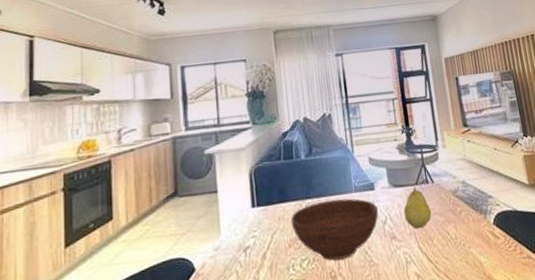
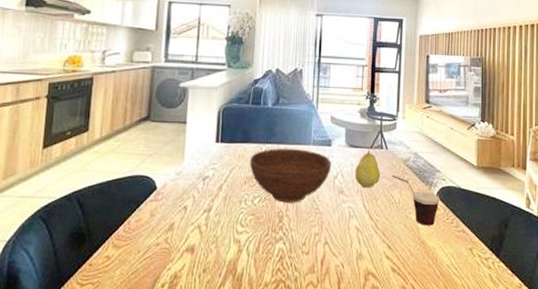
cup: none [443,209,498,259] -> present [391,175,440,226]

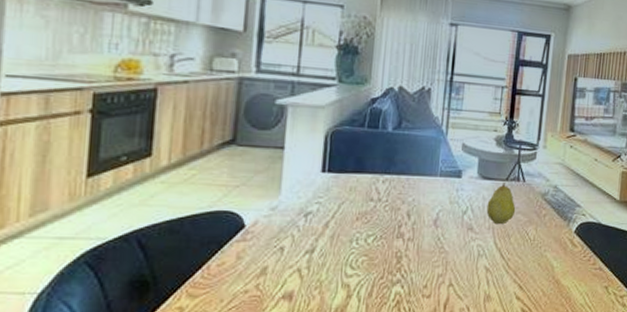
bowl: present [249,148,331,203] -> none [363,180,461,242]
cup: present [391,175,440,226] -> none [527,210,578,264]

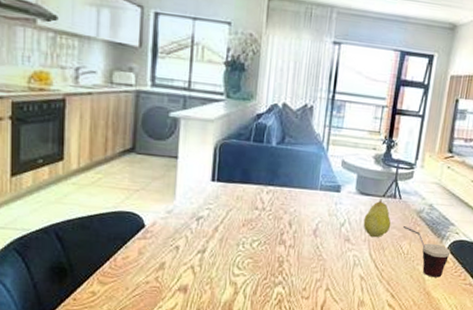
cup: none [527,210,578,264] -> present [402,226,451,278]

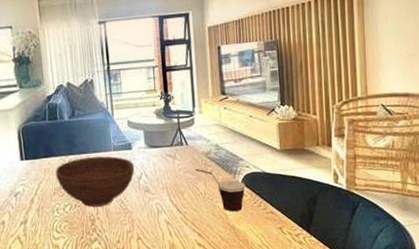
bowl: none [248,191,339,249] -> present [55,156,134,207]
fruit: present [363,198,391,238] -> none [158,147,184,185]

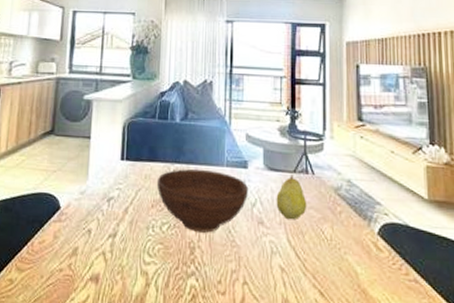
fruit: none [158,147,184,185] -> present [276,173,307,220]
cup: present [195,169,246,212] -> none [320,206,383,271]

